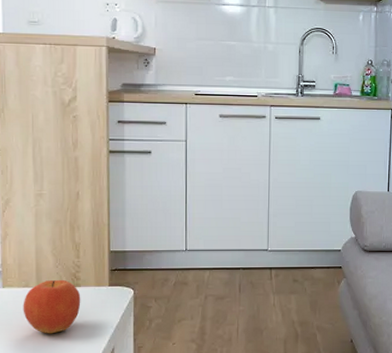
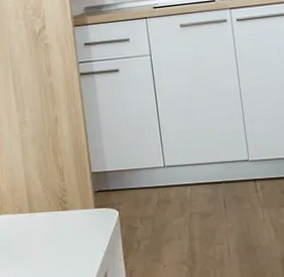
fruit: present [23,279,81,334] -> none [19,204,71,259]

